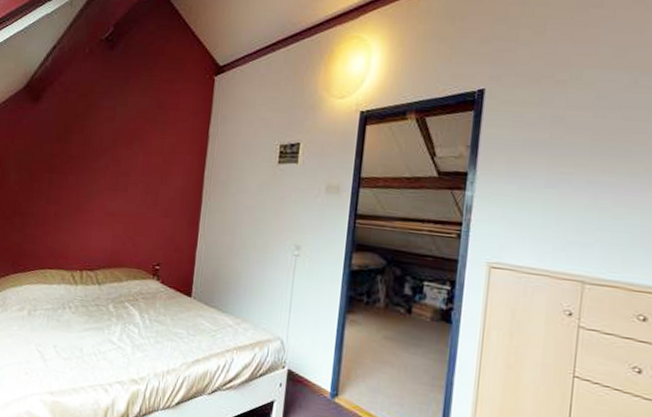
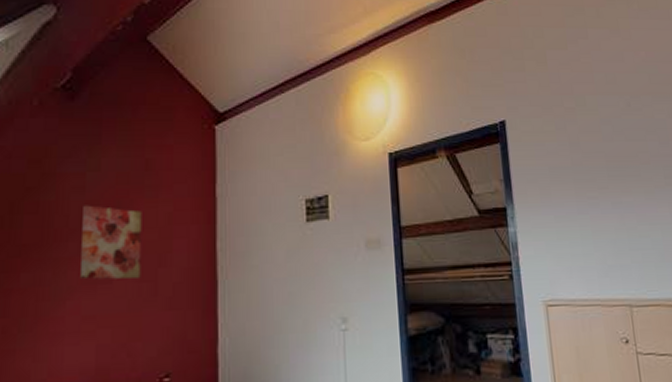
wall art: none [107,131,153,190] -> present [80,205,142,280]

